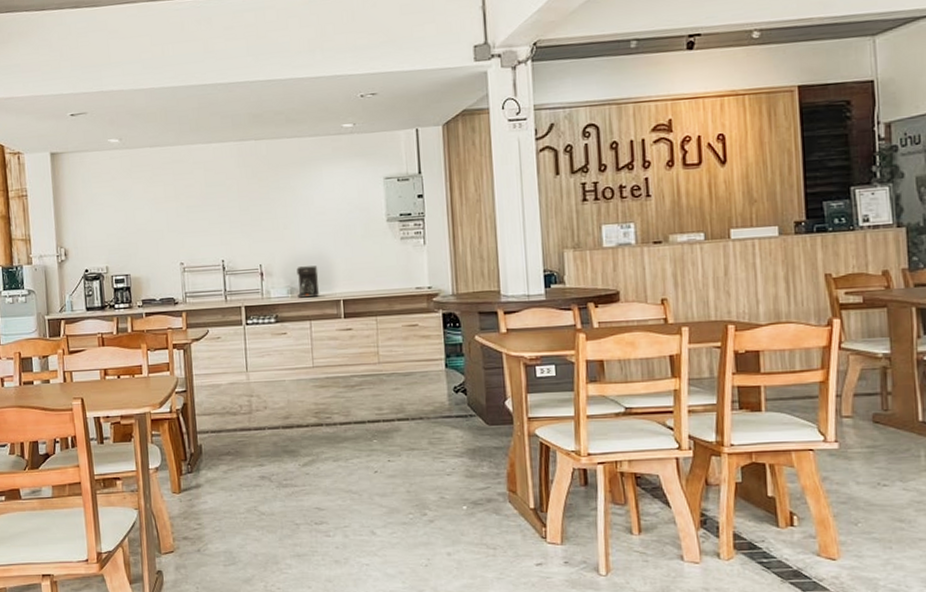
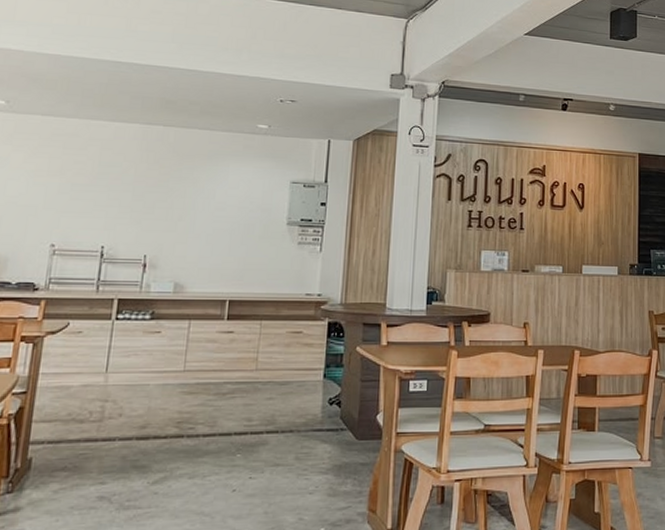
coffee maker: present [296,266,320,298] -> none [180,262,208,295]

